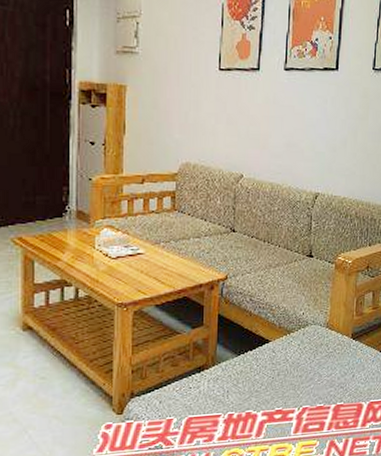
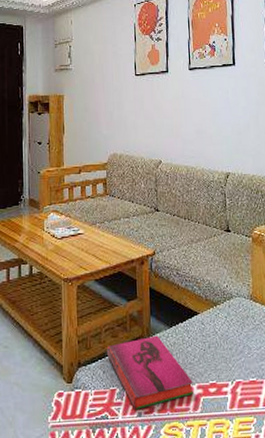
hardback book: none [164,363,258,438] -> present [106,335,193,410]

